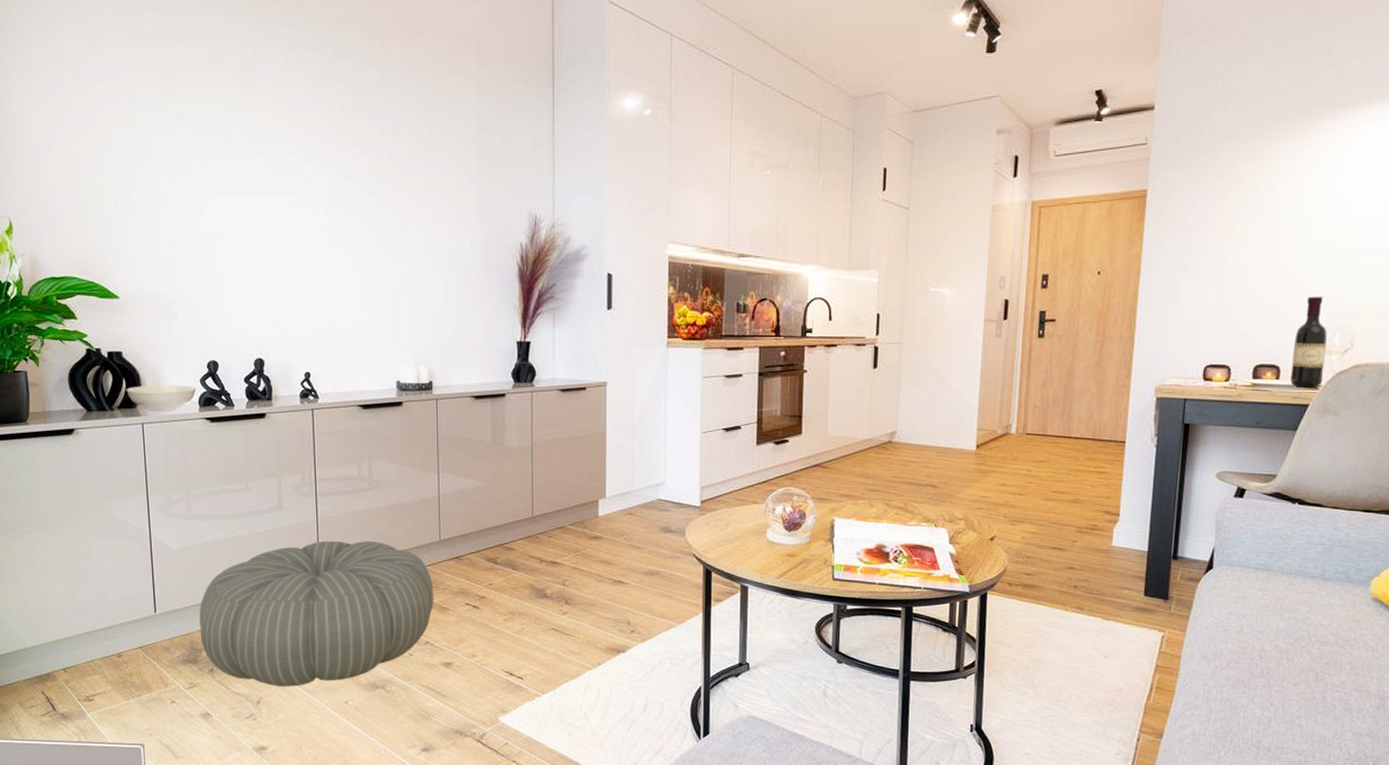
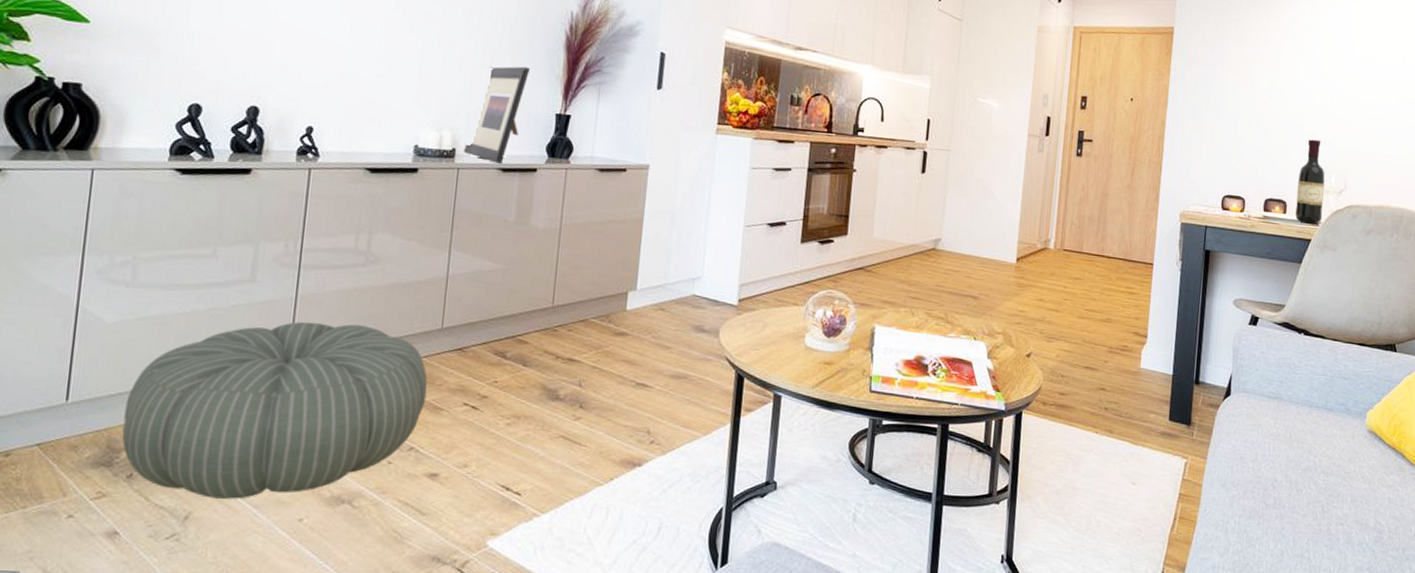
bowl: present [126,385,196,412] -> none [78,125,169,157]
picture frame: none [440,300,490,393] -> present [464,66,531,165]

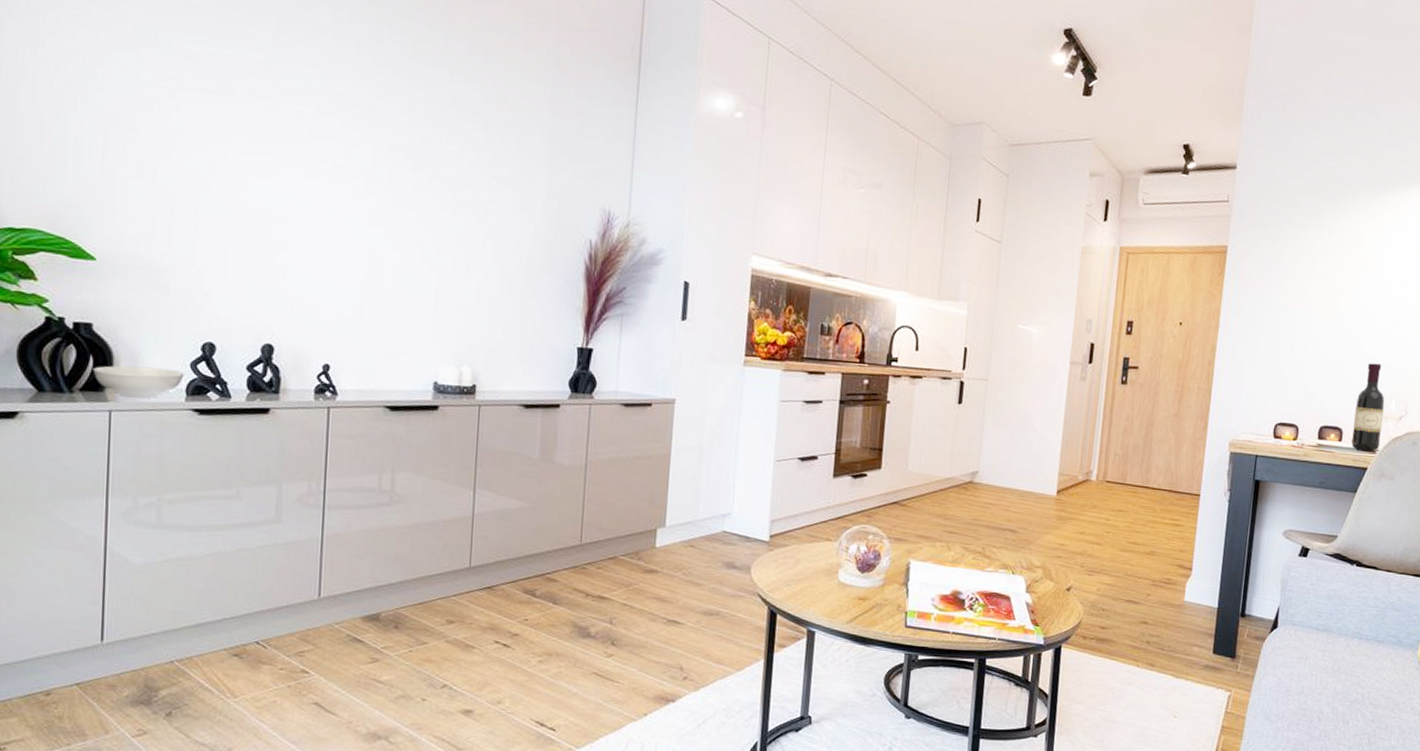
bowl: none [78,125,169,157] -> present [93,365,184,398]
pouf: present [122,322,428,499] -> none [158,562,458,736]
picture frame: present [464,66,531,165] -> none [484,298,550,401]

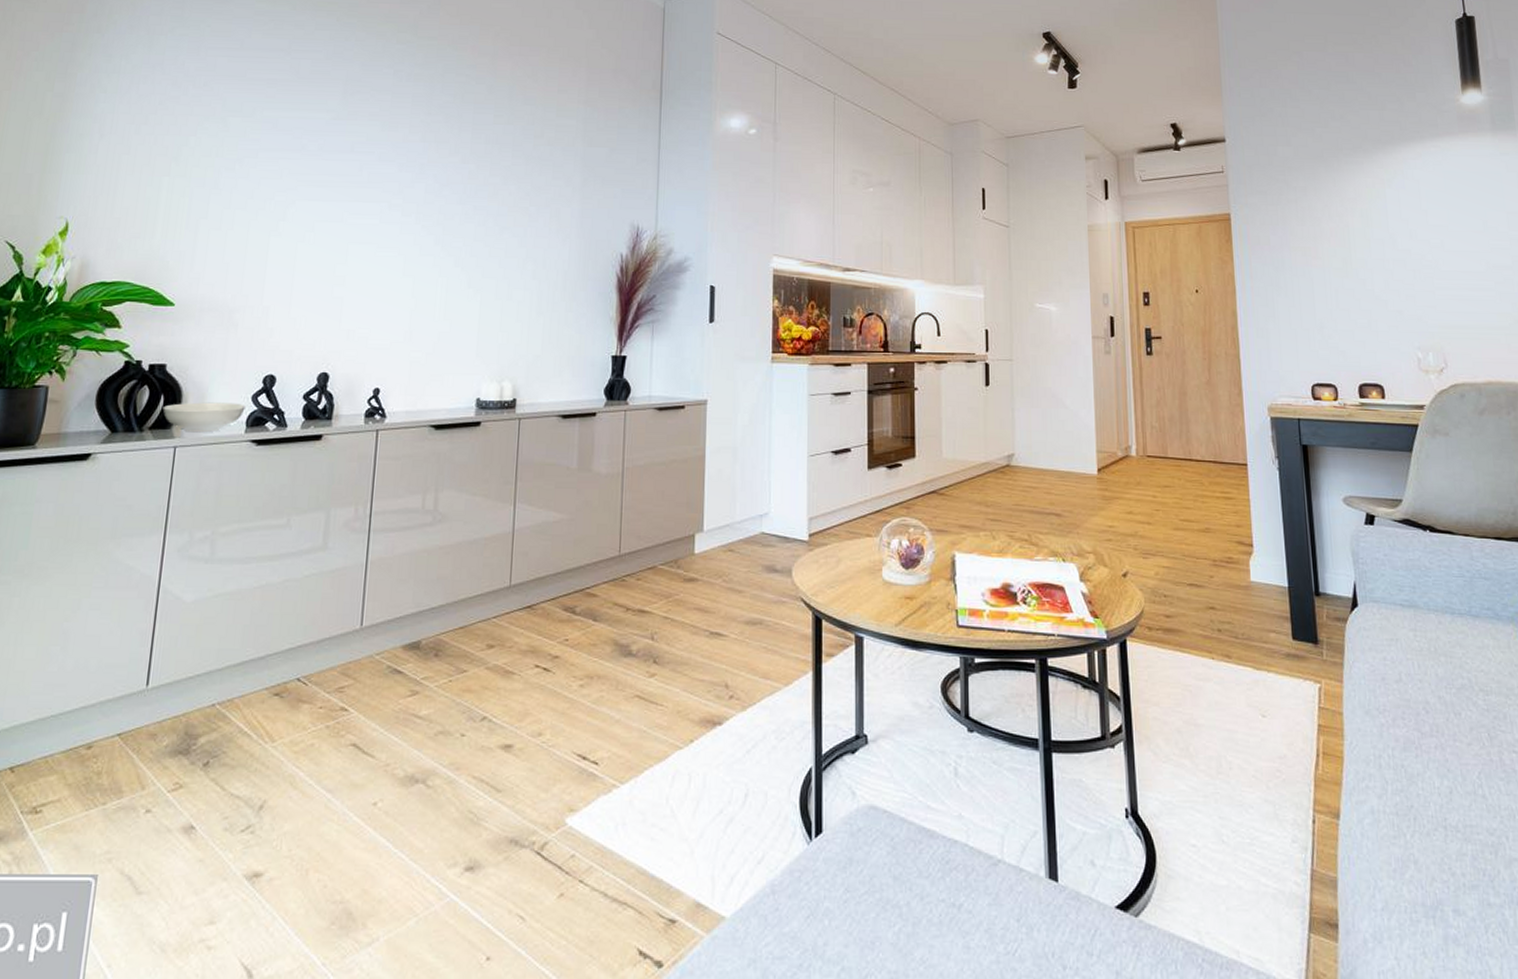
wine bottle: present [1351,363,1385,452] -> none [1391,316,1427,408]

